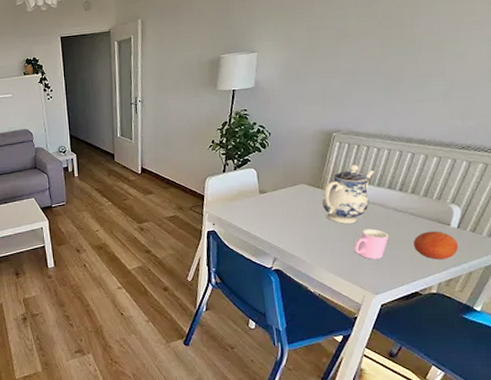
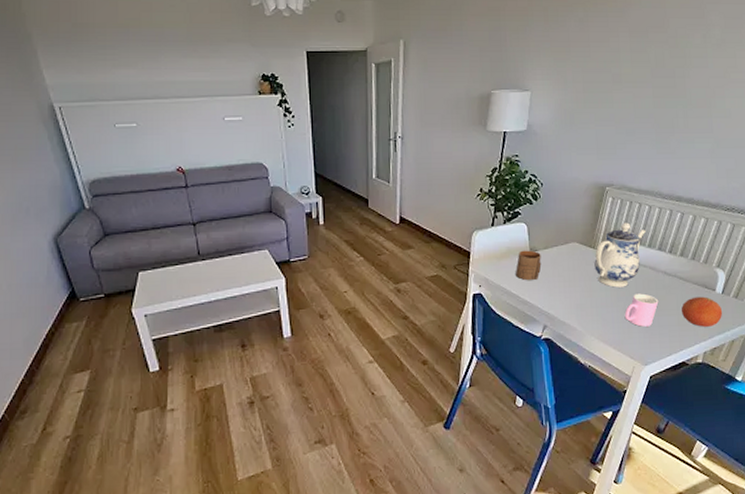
cup: none [246,192,271,219] -> present [516,250,542,281]

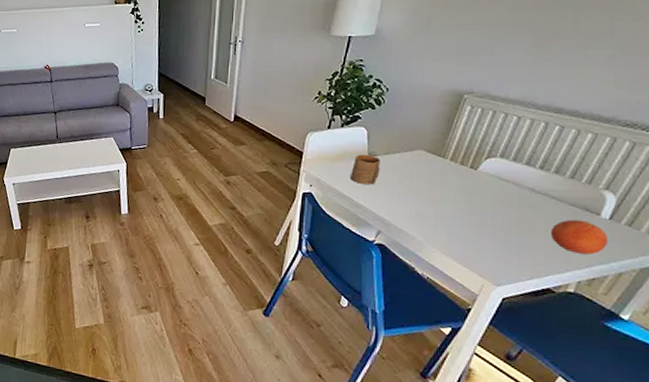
teapot: present [594,222,646,288] -> none [443,133,510,201]
cup: present [624,293,659,327] -> none [475,209,521,245]

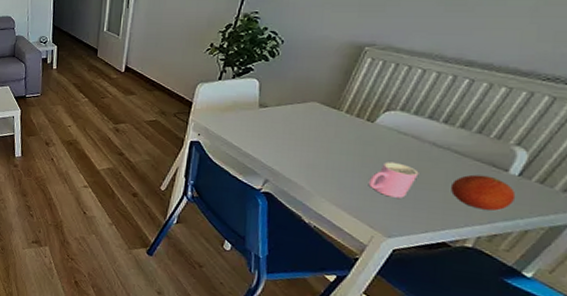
cup: present [351,154,381,185] -> none [240,105,272,136]
cup: none [475,209,521,245] -> present [368,162,419,198]

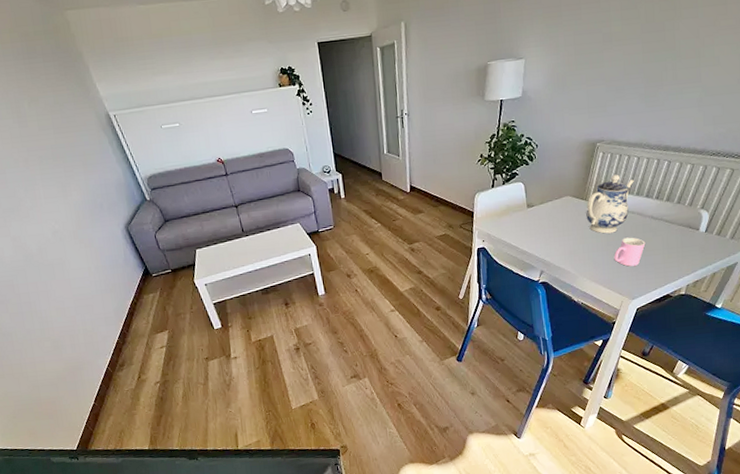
teapot: none [336,85,413,154] -> present [586,174,634,234]
fruit: present [451,174,516,211] -> none [667,236,706,263]

